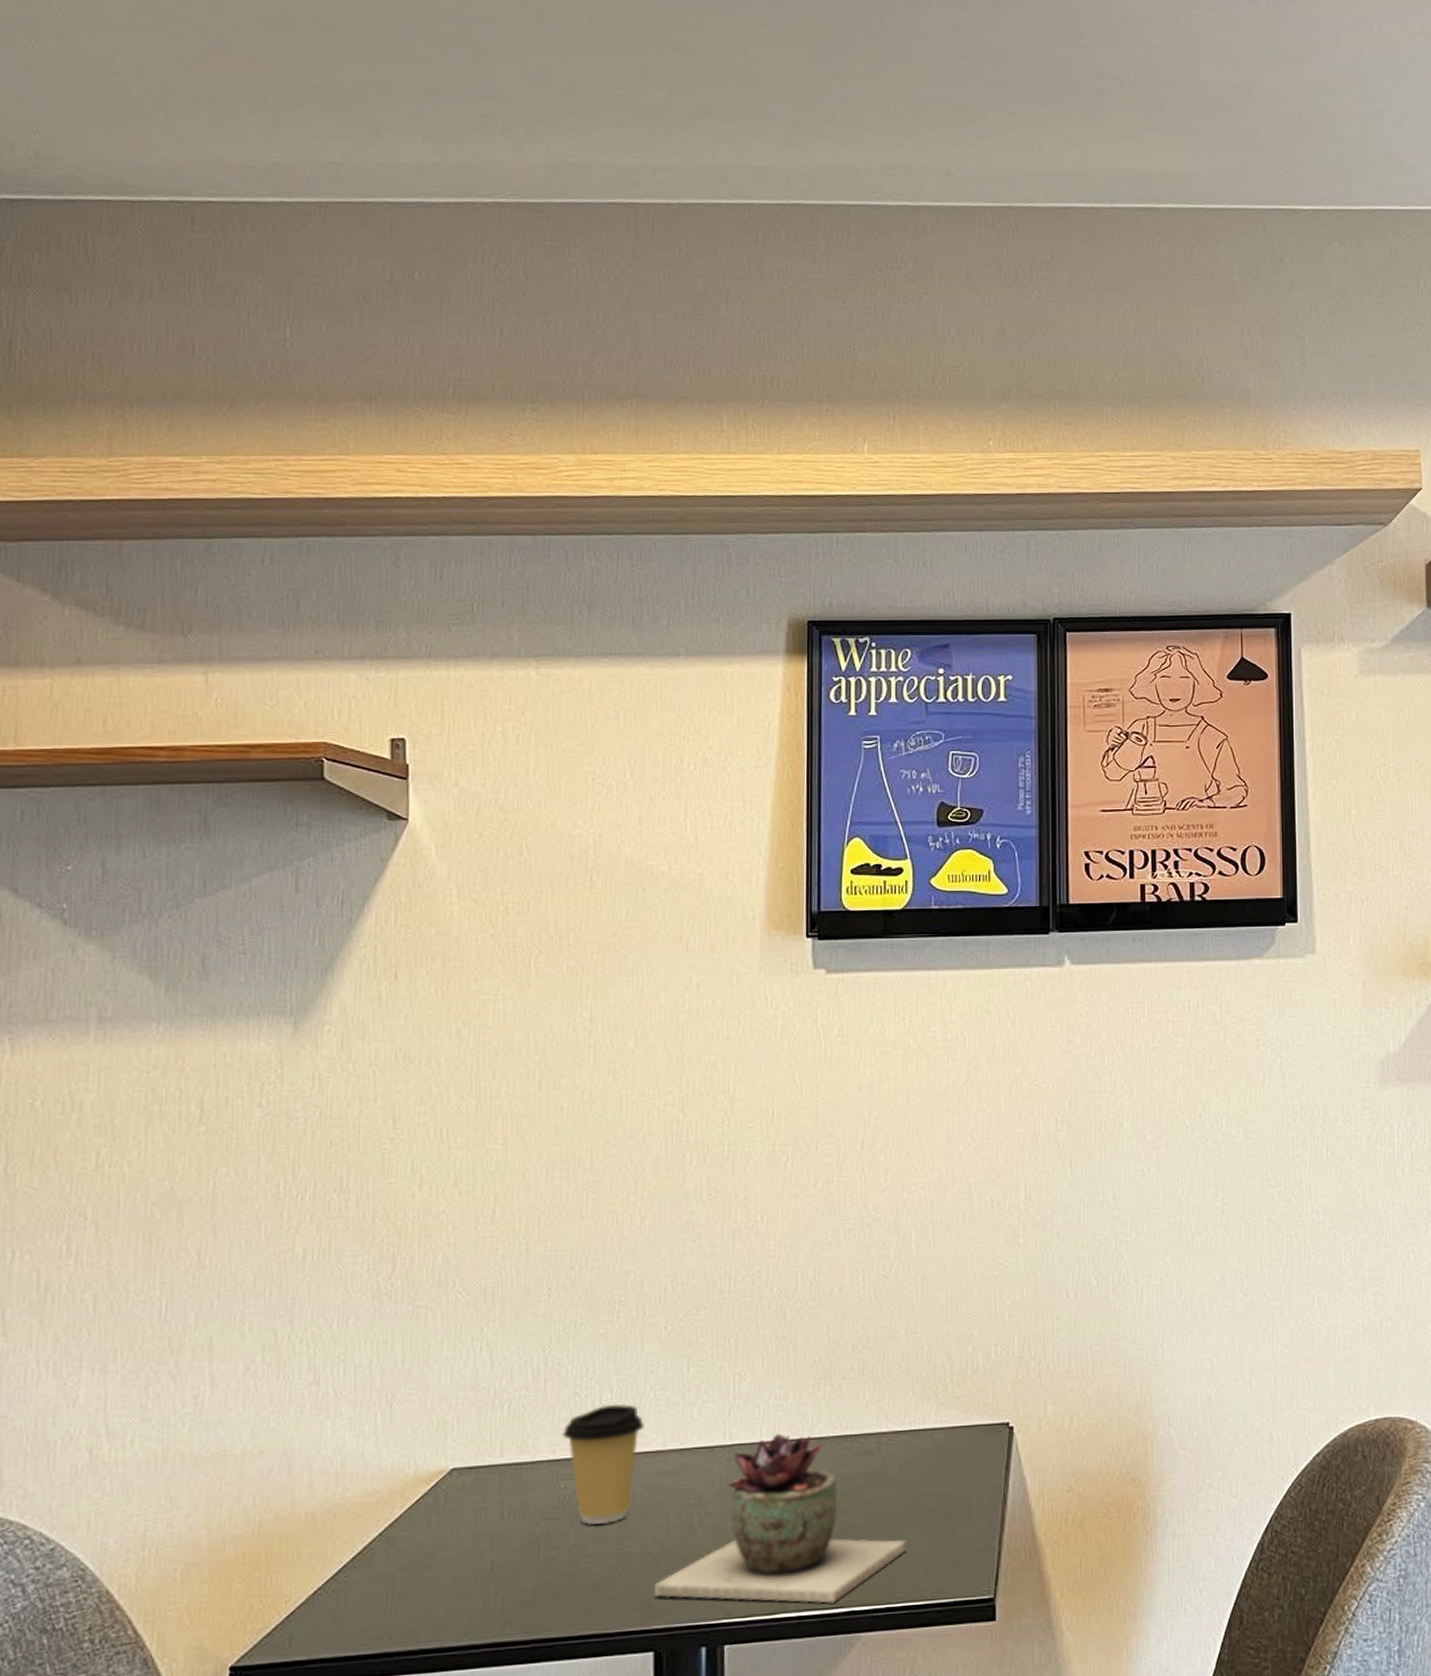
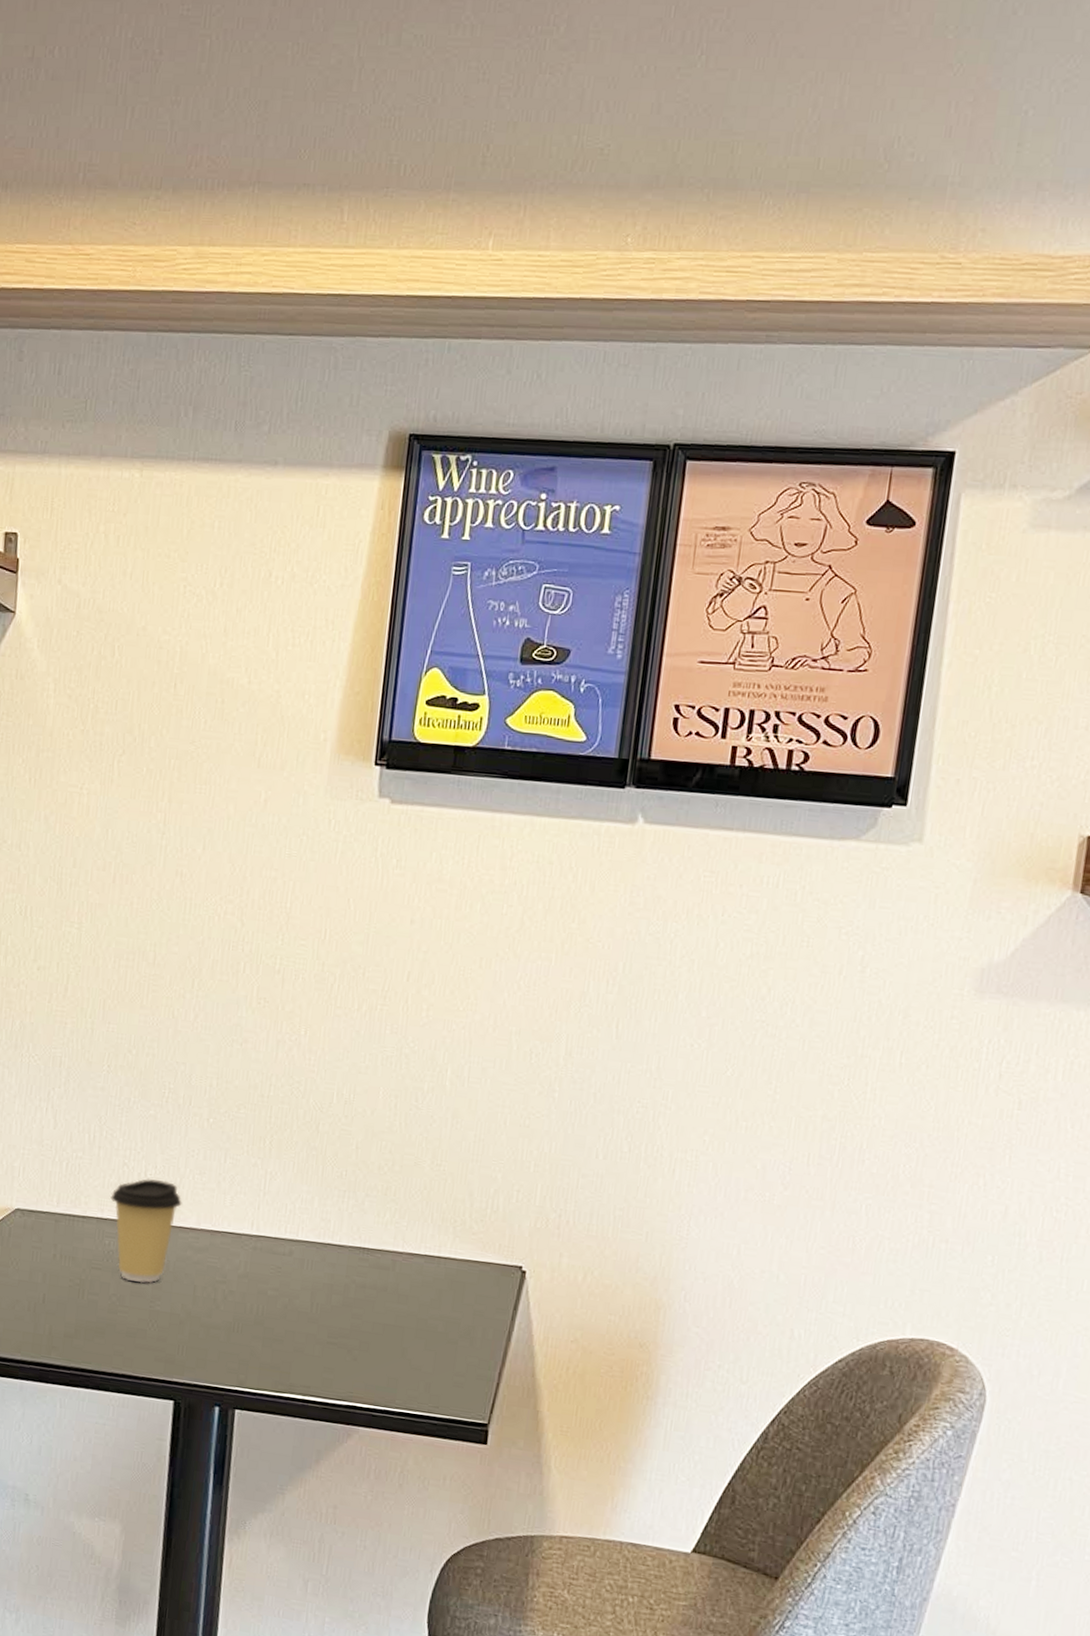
succulent plant: present [653,1433,907,1604] -> none [177,1233,410,1395]

